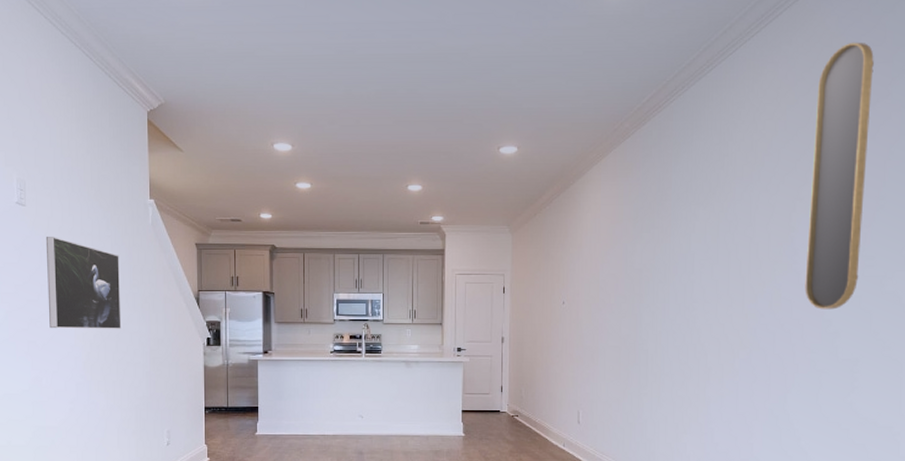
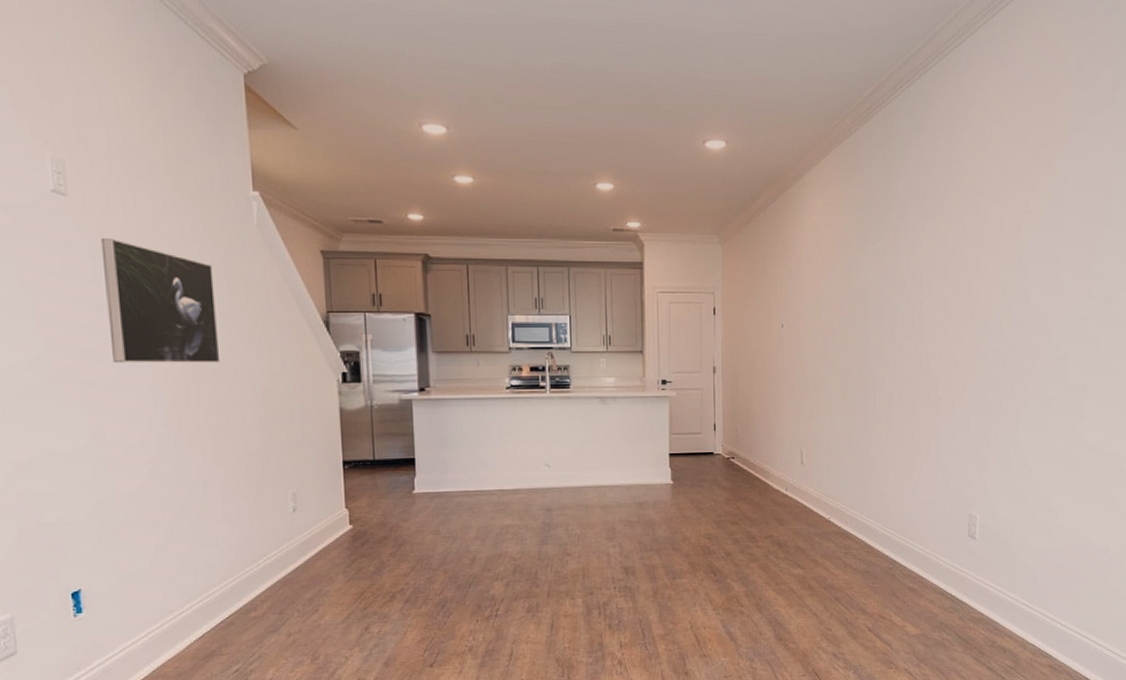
home mirror: present [805,42,874,310] -> none [1034,41,1099,332]

